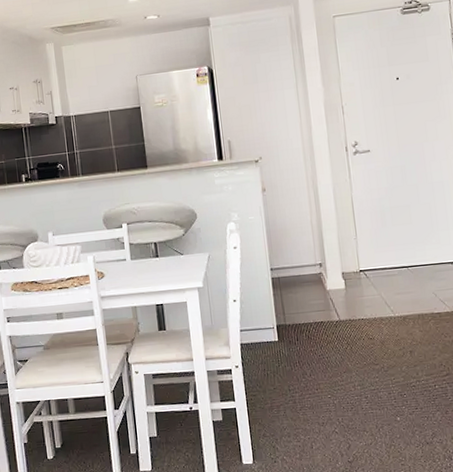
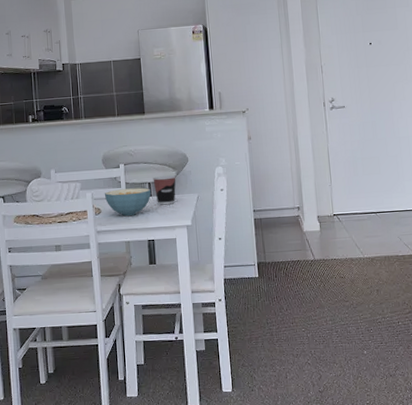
cereal bowl: none [106,248,158,280] -> present [104,188,151,216]
cup: none [159,233,185,267] -> present [153,175,176,205]

